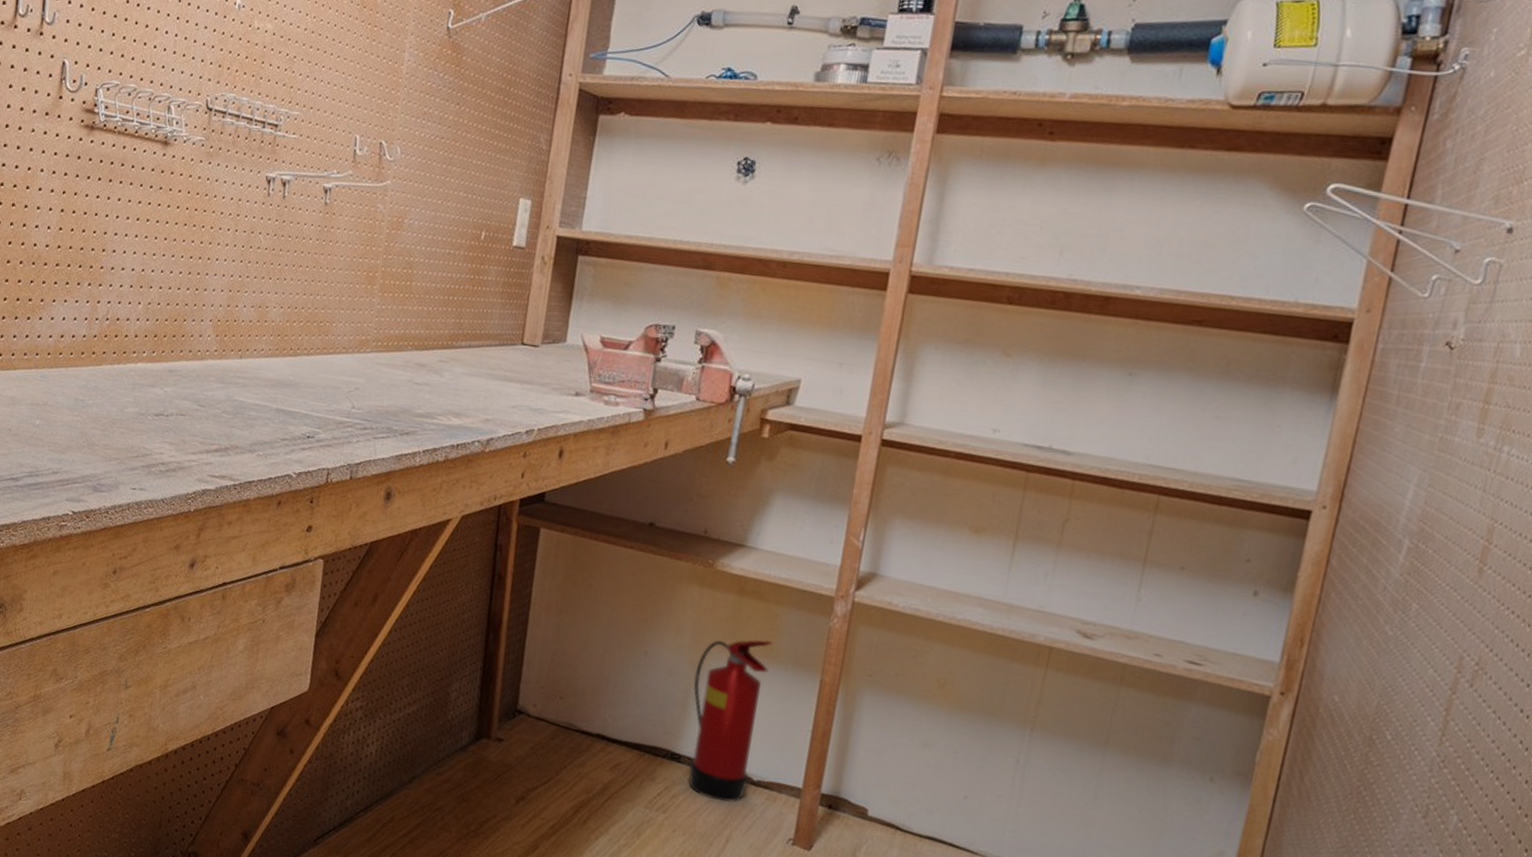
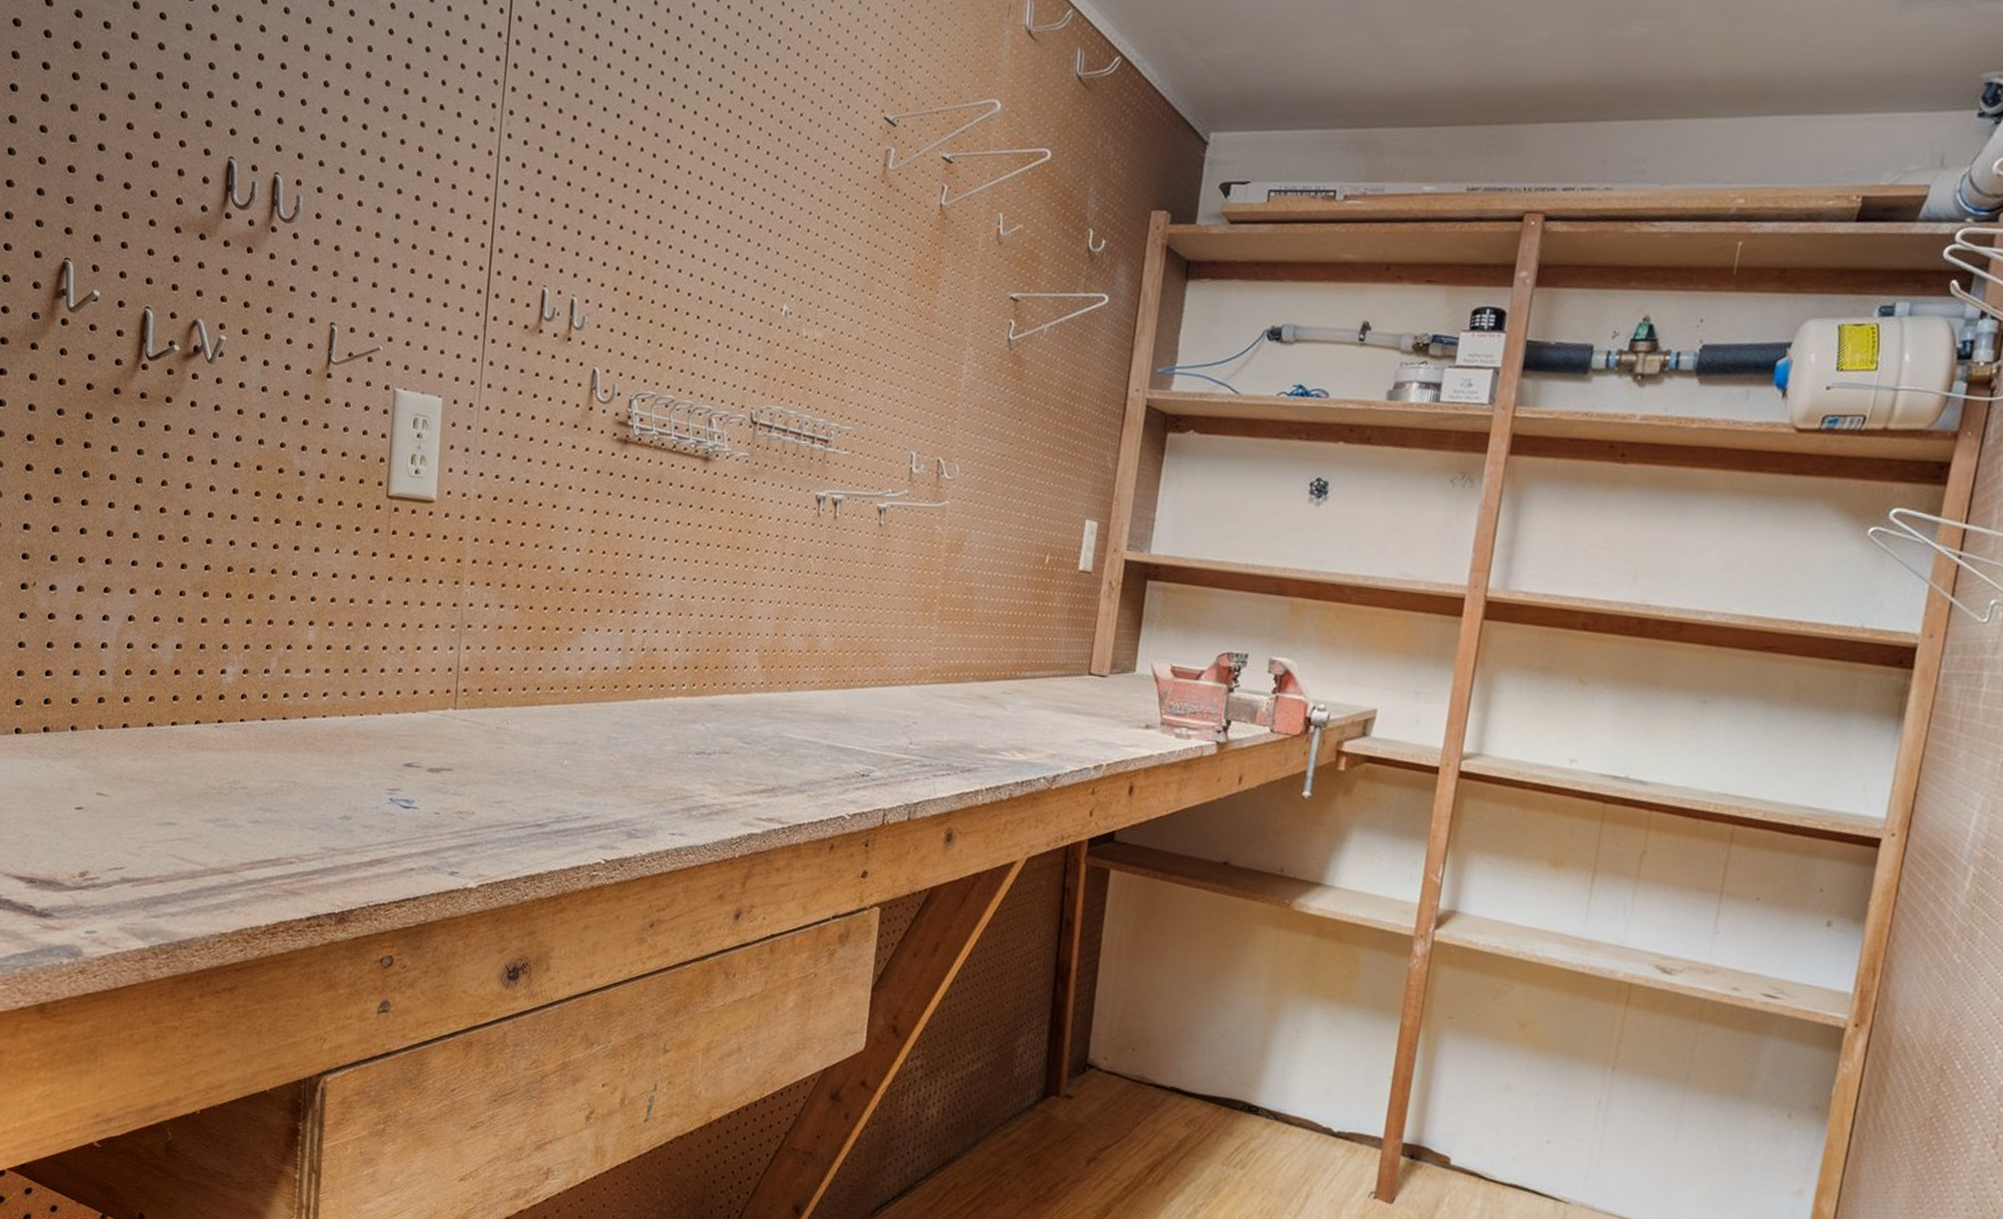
fire extinguisher: present [688,639,773,803] -> none [1267,982,1352,1156]

